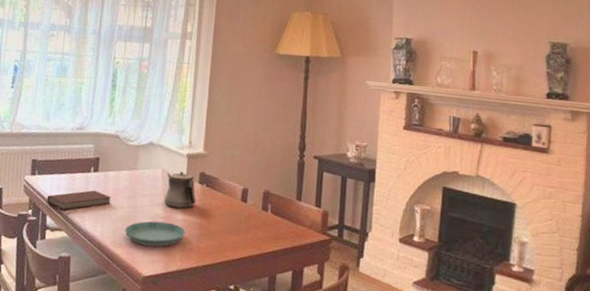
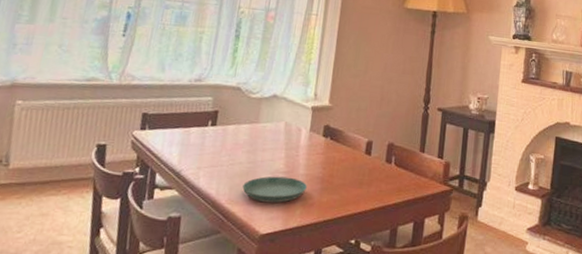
book: present [46,190,112,210] -> none [157,145,230,167]
teapot: present [164,171,196,209] -> none [286,125,319,163]

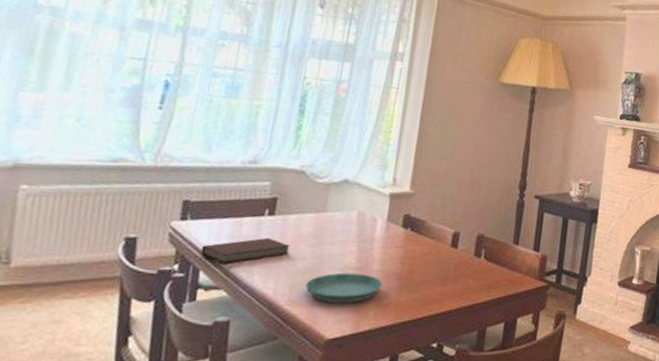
book: none [157,145,230,167] -> present [201,237,291,264]

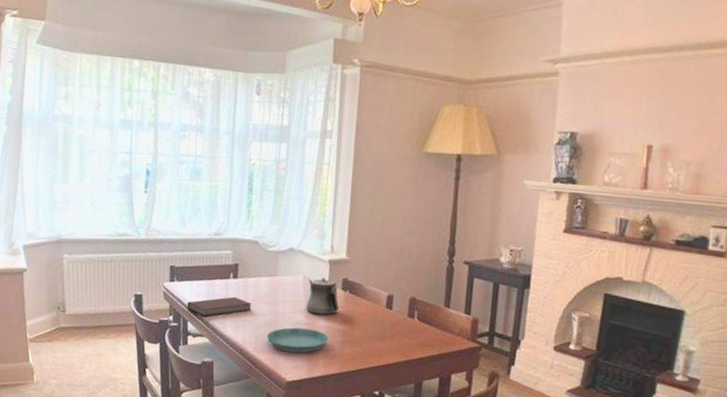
teapot: none [358,214,398,257] -> present [306,278,339,315]

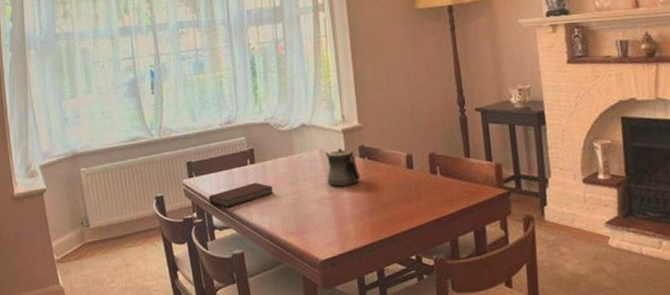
saucer: present [267,327,328,353] -> none [293,202,355,230]

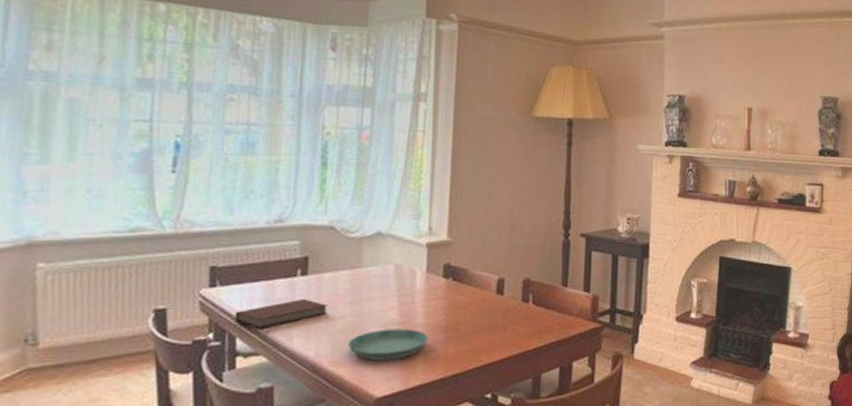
saucer: none [293,202,355,230] -> present [348,328,428,361]
teapot: present [325,148,360,187] -> none [399,265,440,310]

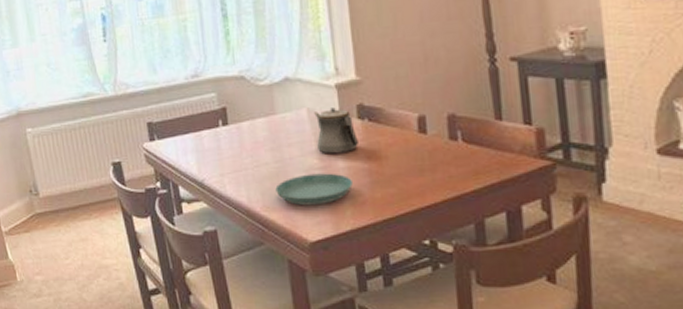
book: present [235,298,328,329] -> none [174,147,252,177]
teapot: none [399,265,440,310] -> present [314,107,358,154]

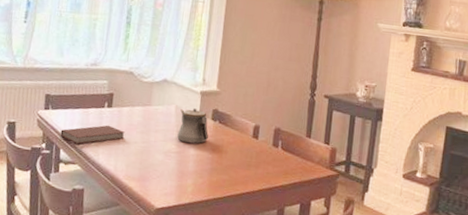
book: none [174,147,252,177] -> present [60,125,125,144]
saucer: present [275,173,353,206] -> none [138,155,198,181]

